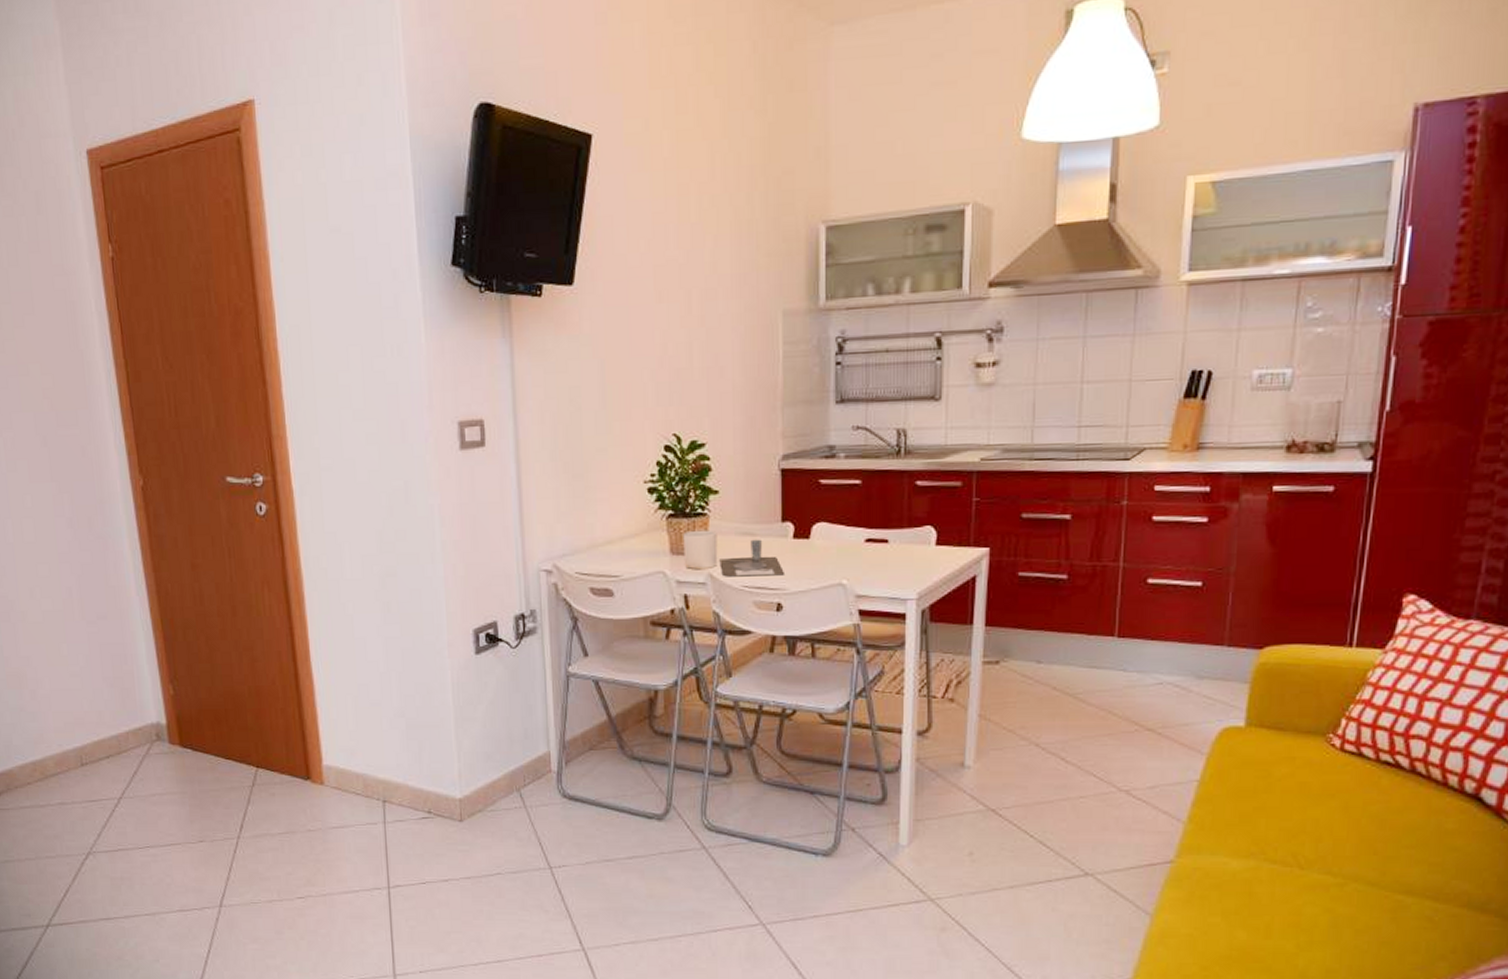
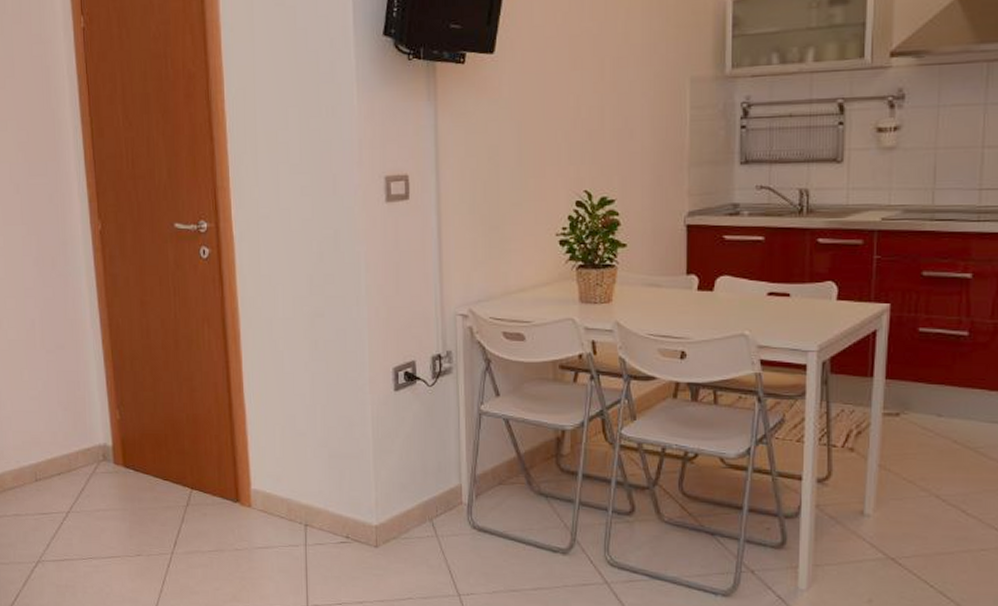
mug: present [683,530,718,570] -> none [592,280,625,318]
place setting: present [719,539,784,577] -> none [626,290,688,325]

